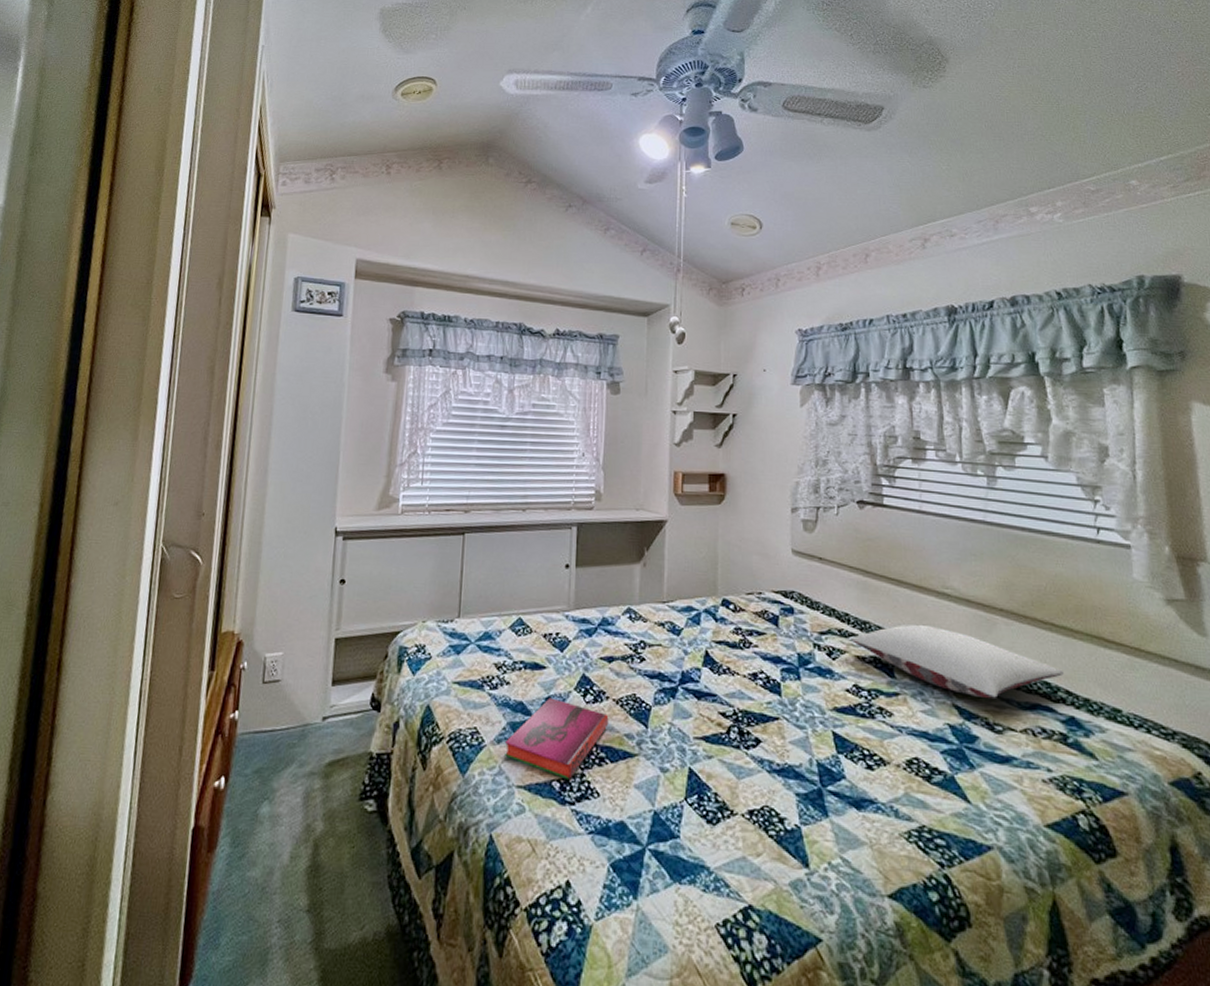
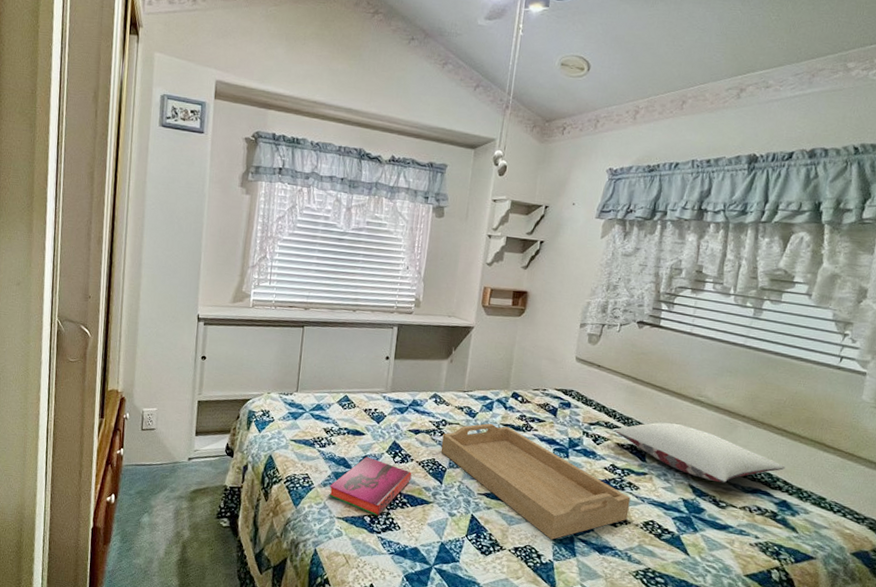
serving tray: none [642,641,885,795] -> present [441,423,631,540]

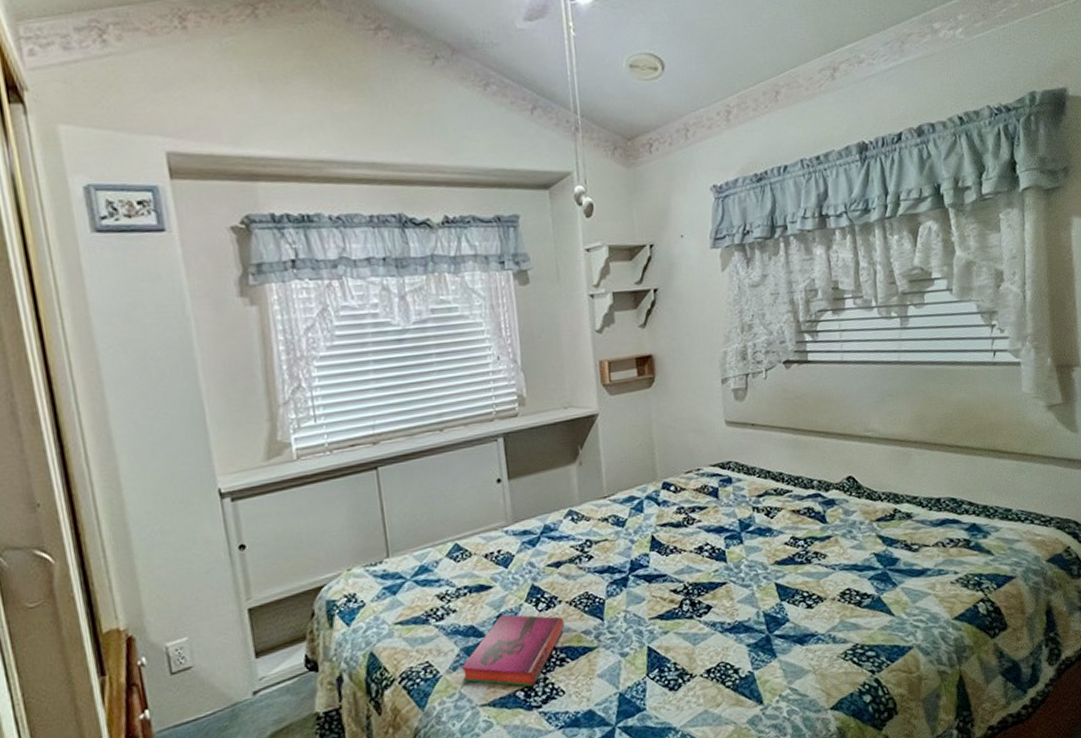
serving tray: present [441,423,631,540] -> none [590,526,822,647]
pillow: present [615,422,785,483] -> none [787,468,967,525]

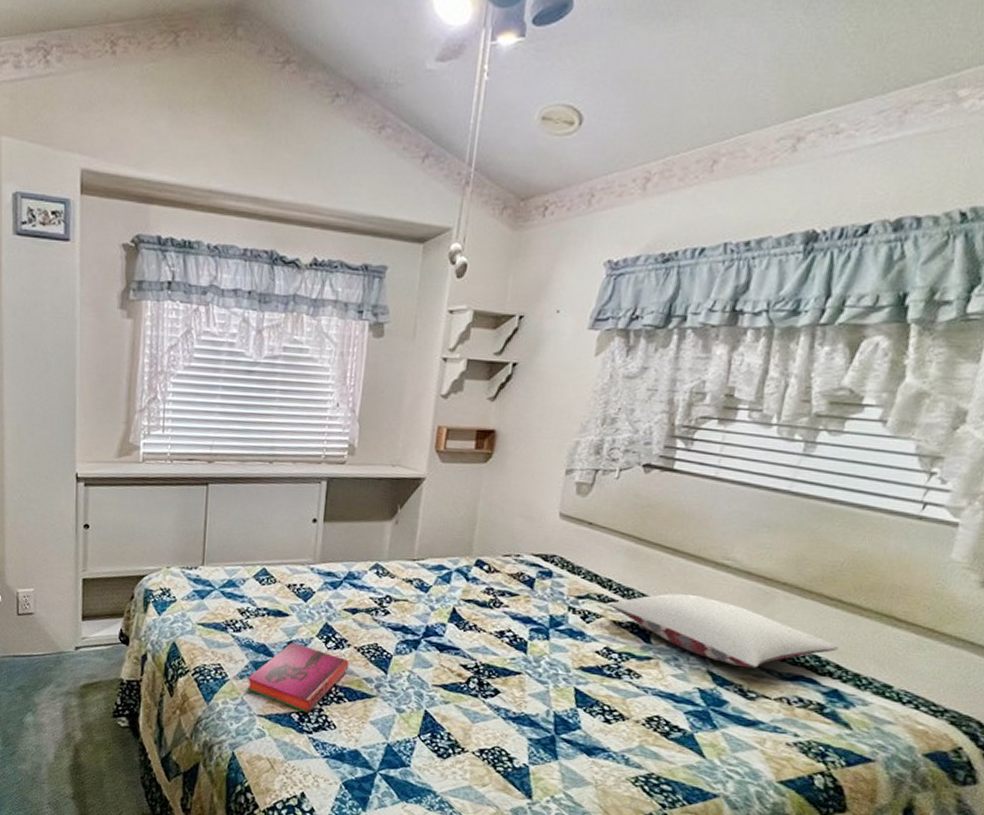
pillow: none [787,468,967,525] -> present [611,593,839,669]

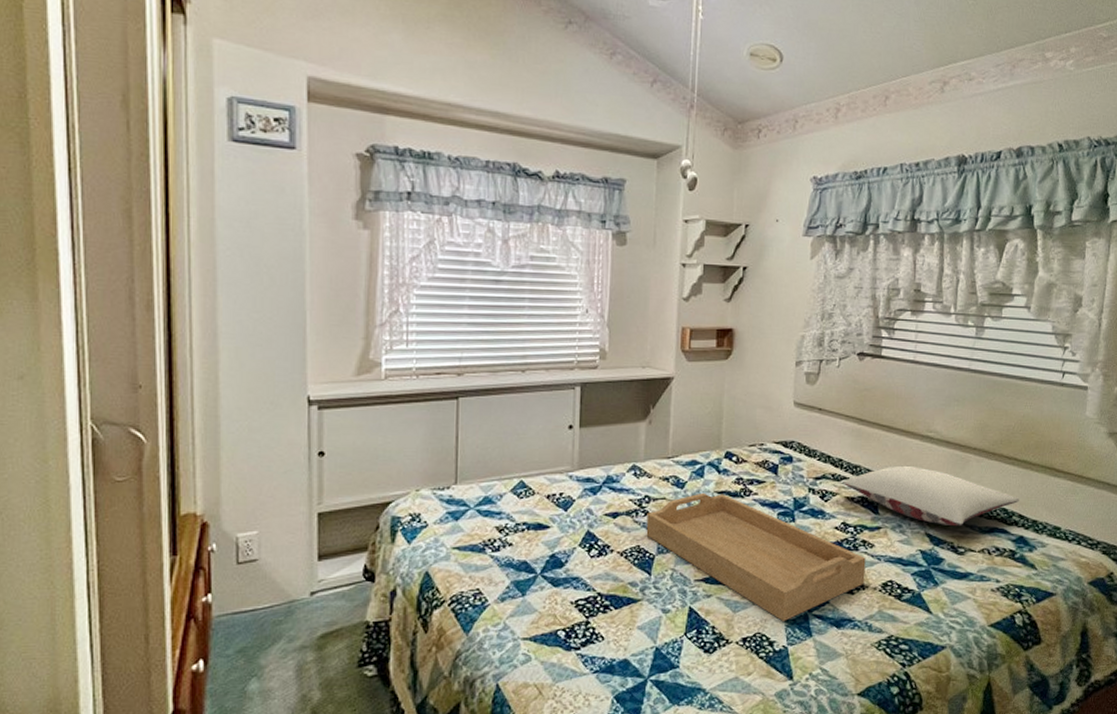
hardback book: present [247,642,349,714] -> none [509,555,613,629]
serving tray: none [385,598,630,740] -> present [646,492,866,621]

